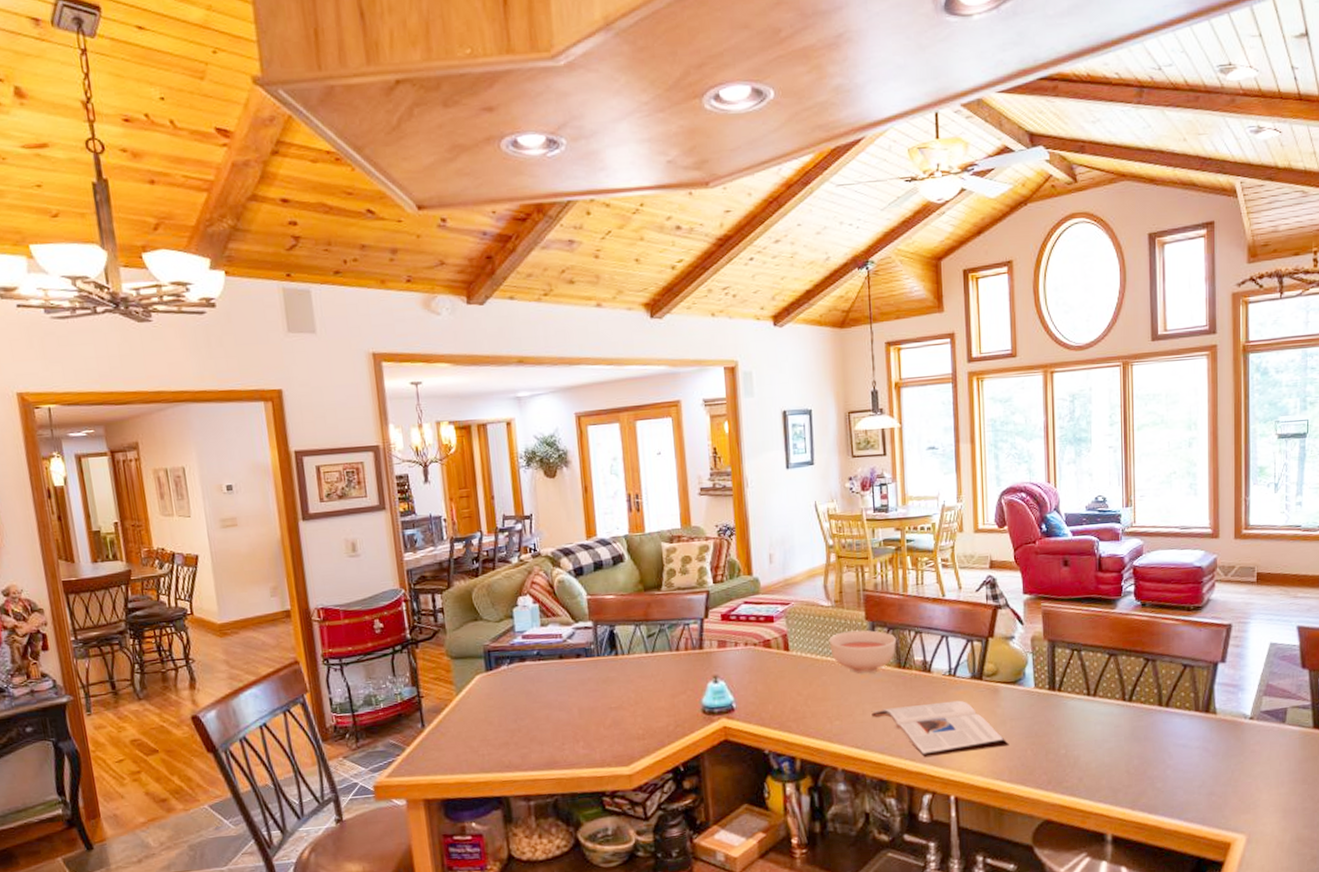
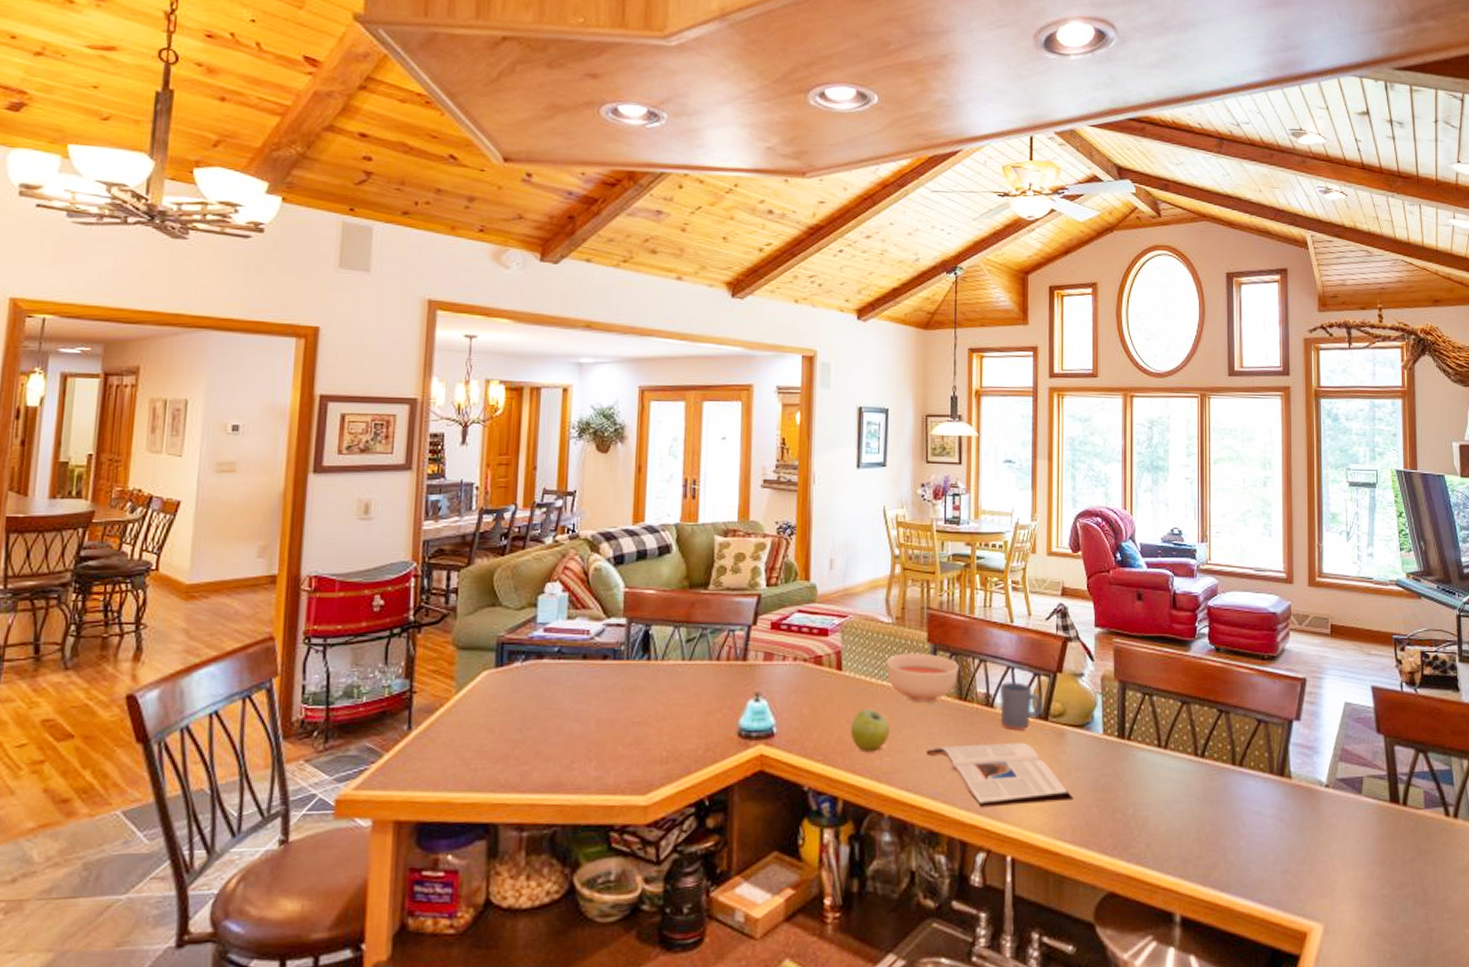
fruit: none [801,681,837,719] -> present [850,708,890,753]
mug: none [935,647,976,690] -> present [999,680,1042,731]

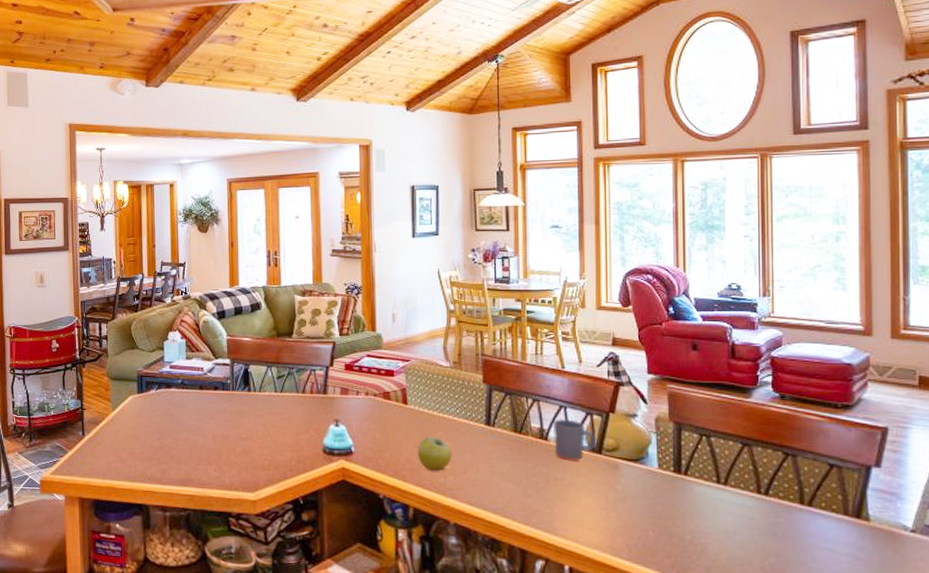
bowl: present [886,653,960,704] -> none [446,392,514,435]
magazine: present [926,742,1073,808] -> none [486,470,629,524]

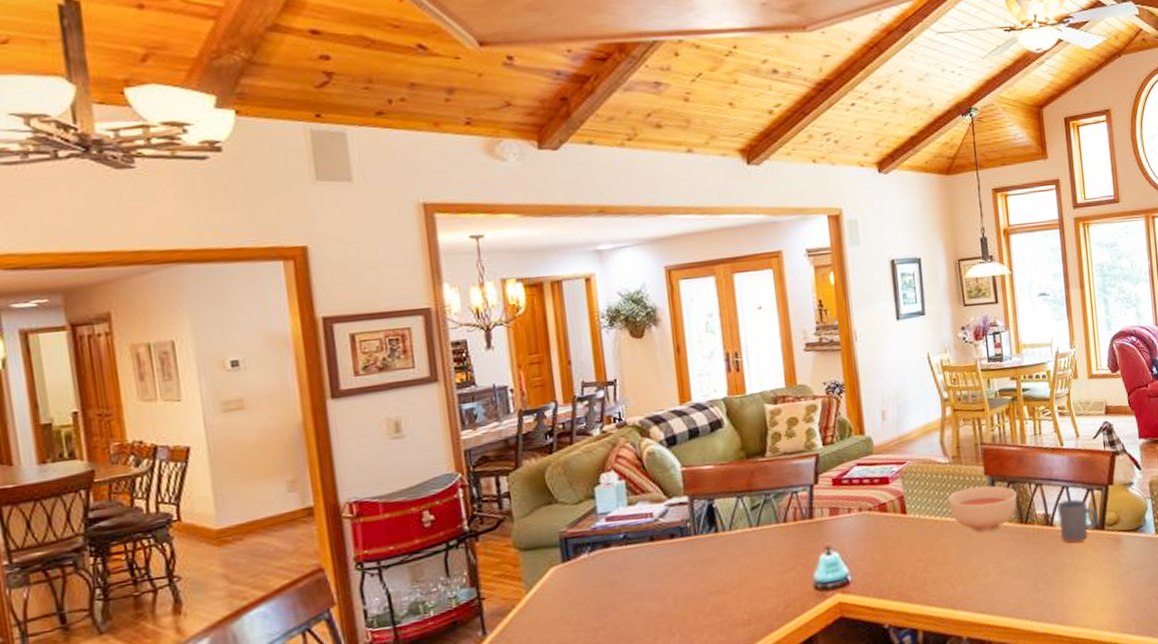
fruit: present [417,436,452,472] -> none [921,544,959,585]
bowl: none [446,392,514,435] -> present [947,485,1018,533]

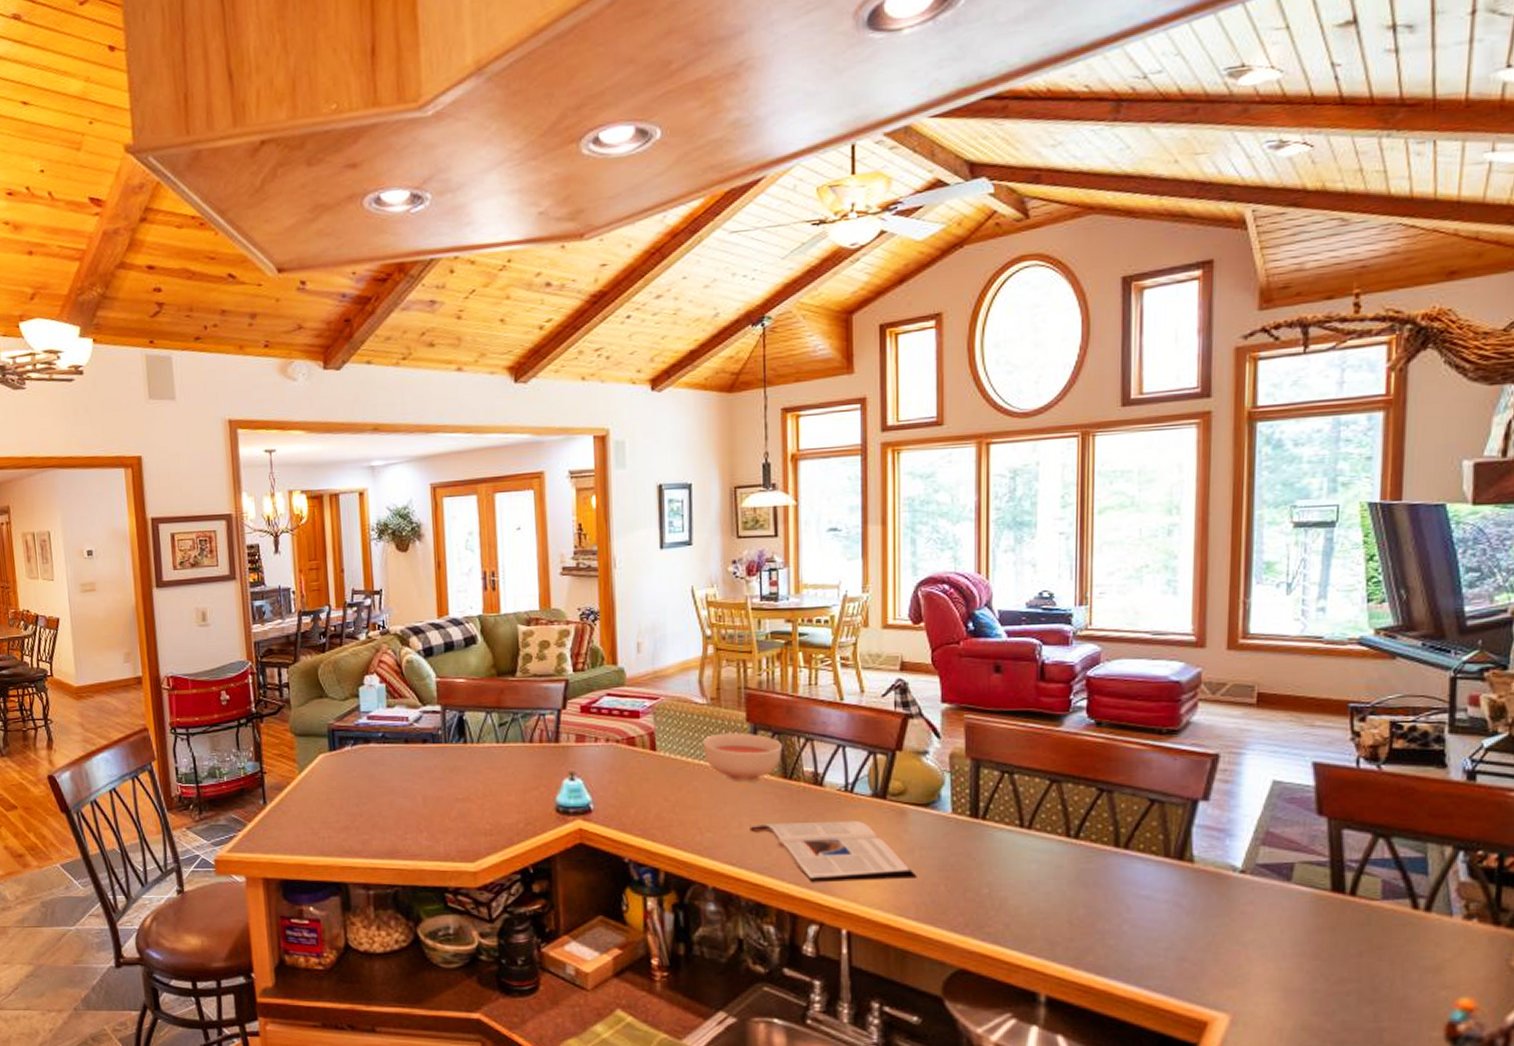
magazine: none [995,552,1134,617] -> present [750,820,917,883]
mug: present [1057,498,1098,543] -> none [829,759,879,809]

